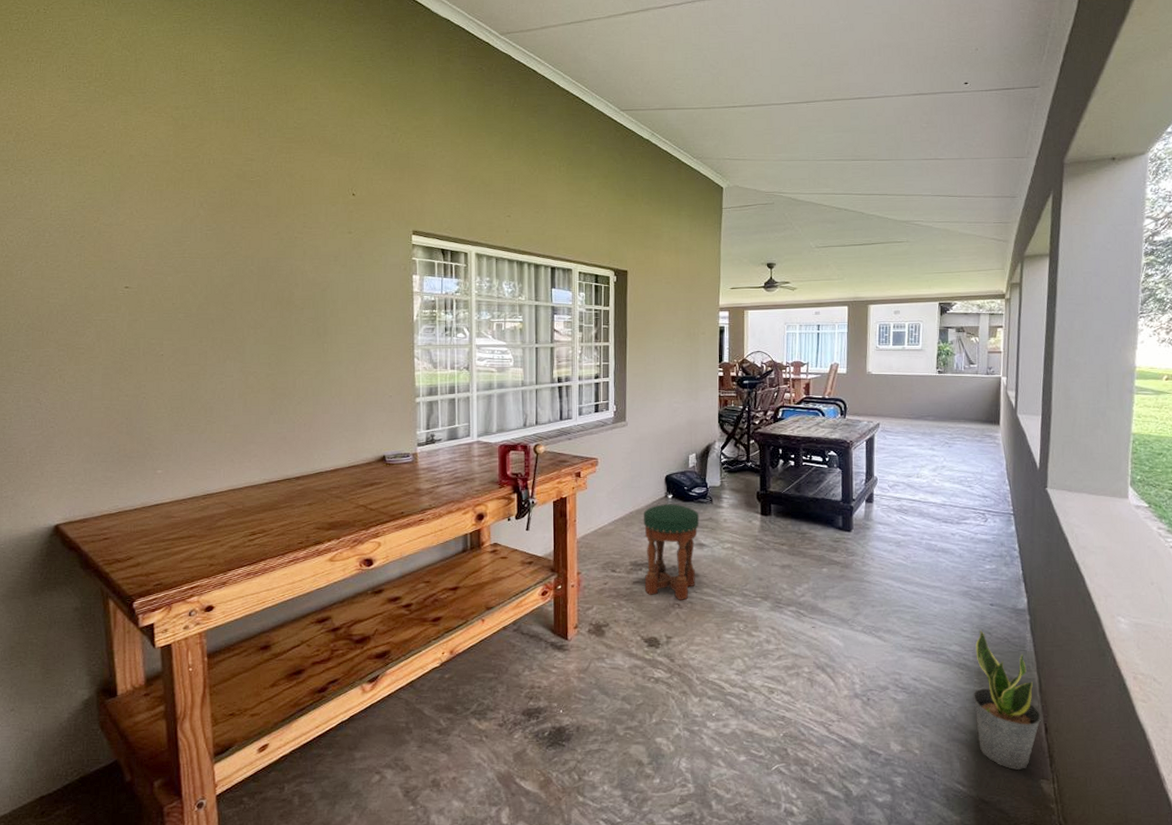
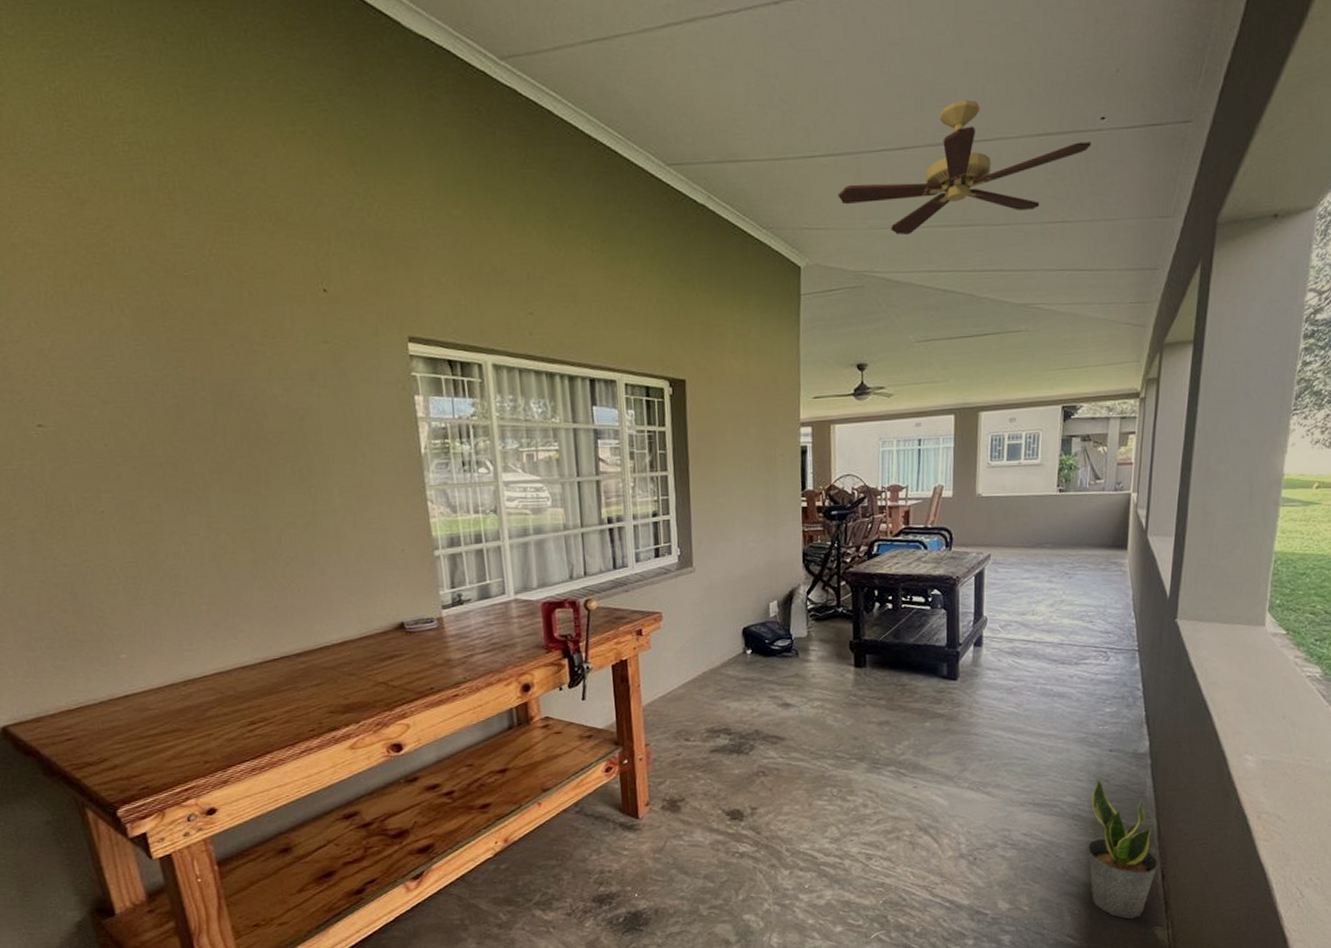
stool: present [643,504,700,600] -> none [718,660,784,767]
ceiling fan: none [754,68,957,166] -> present [838,99,1091,236]

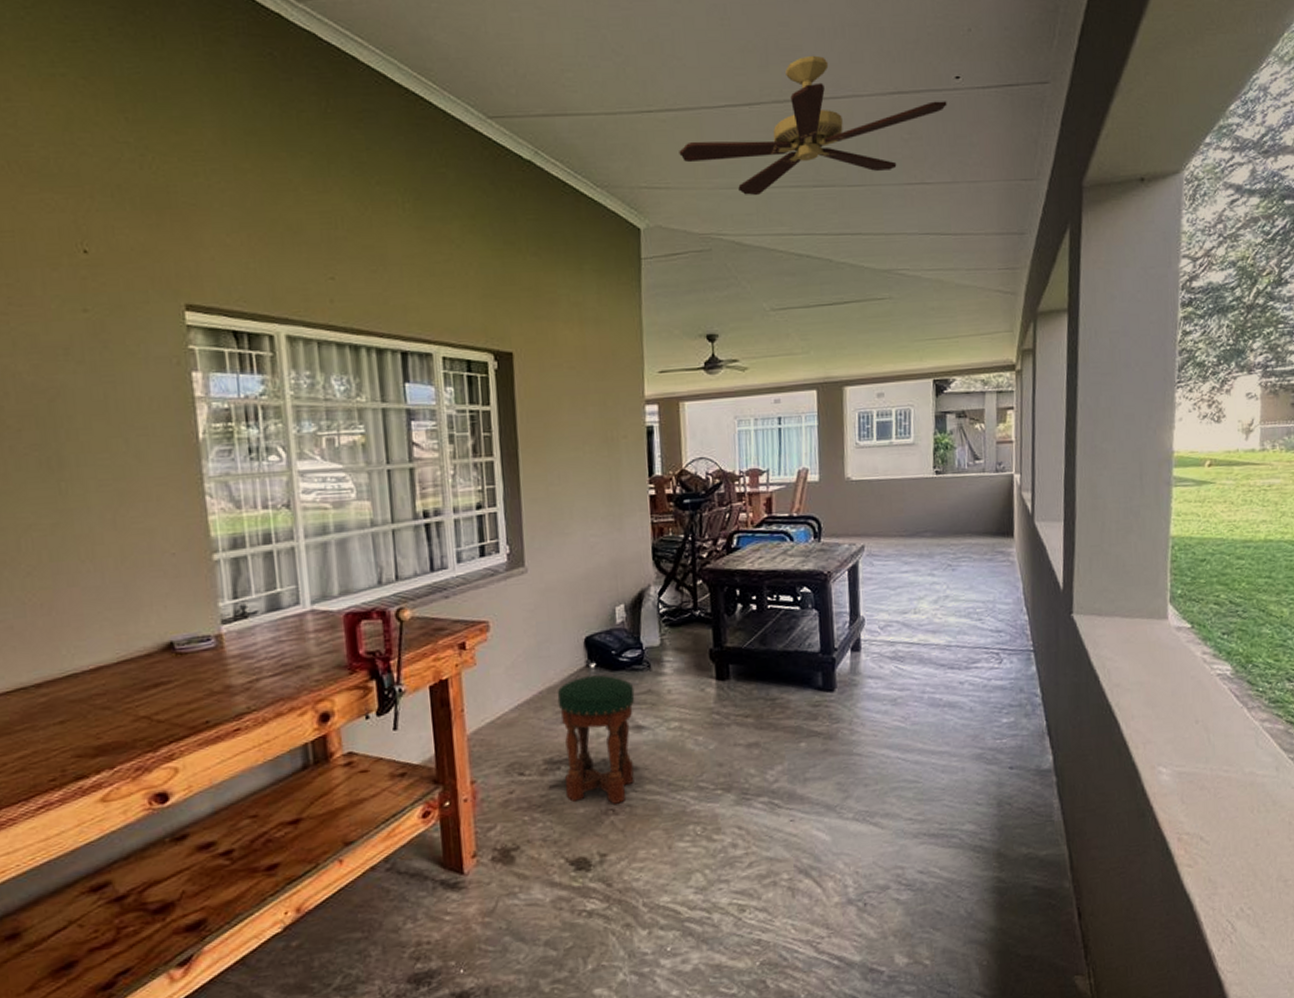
stool: none [718,660,784,767] -> present [557,675,635,804]
potted plant: present [1087,778,1159,919] -> none [992,800,1074,968]

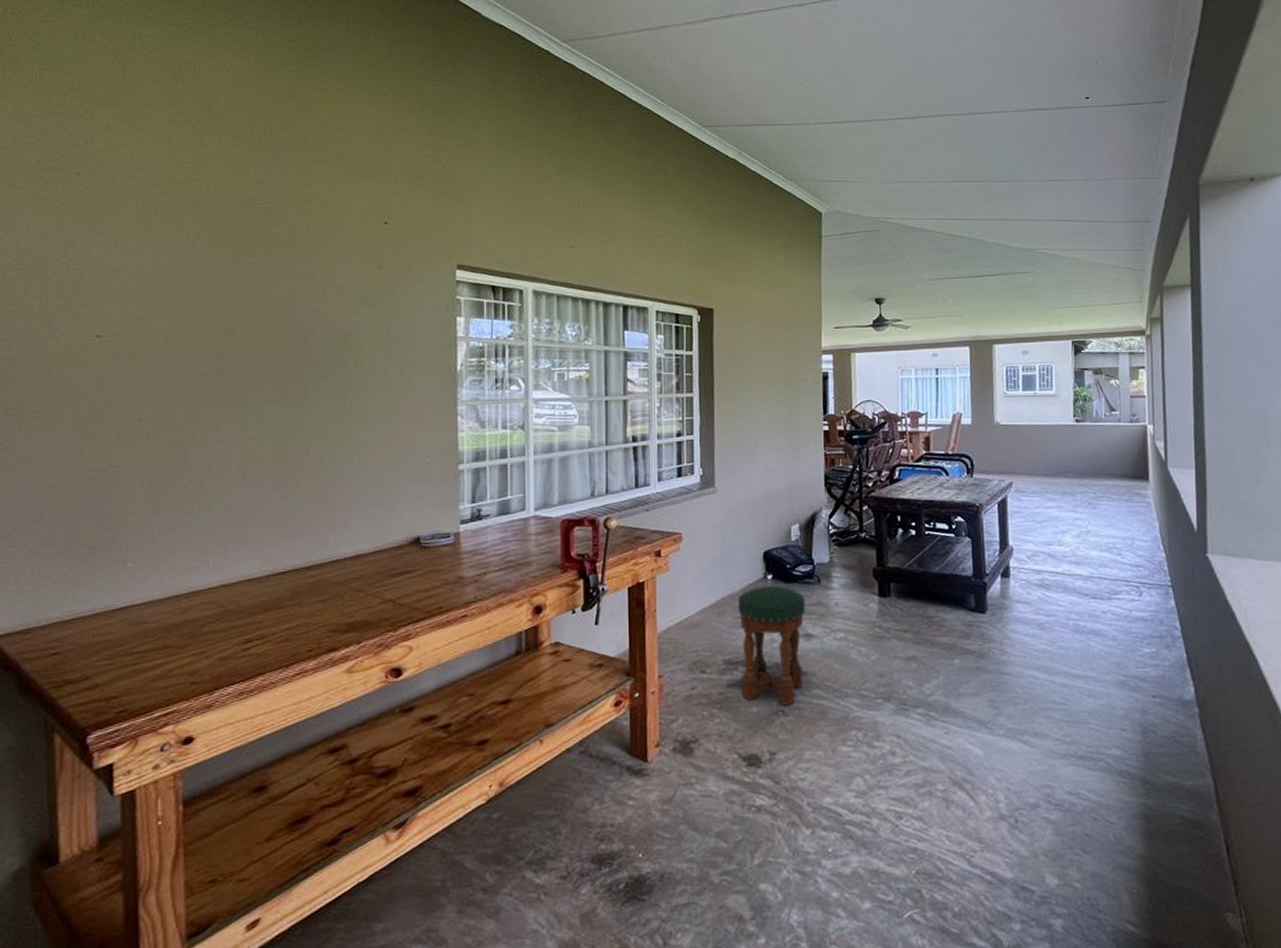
ceiling fan: present [679,55,947,196] -> none [855,81,1079,189]

